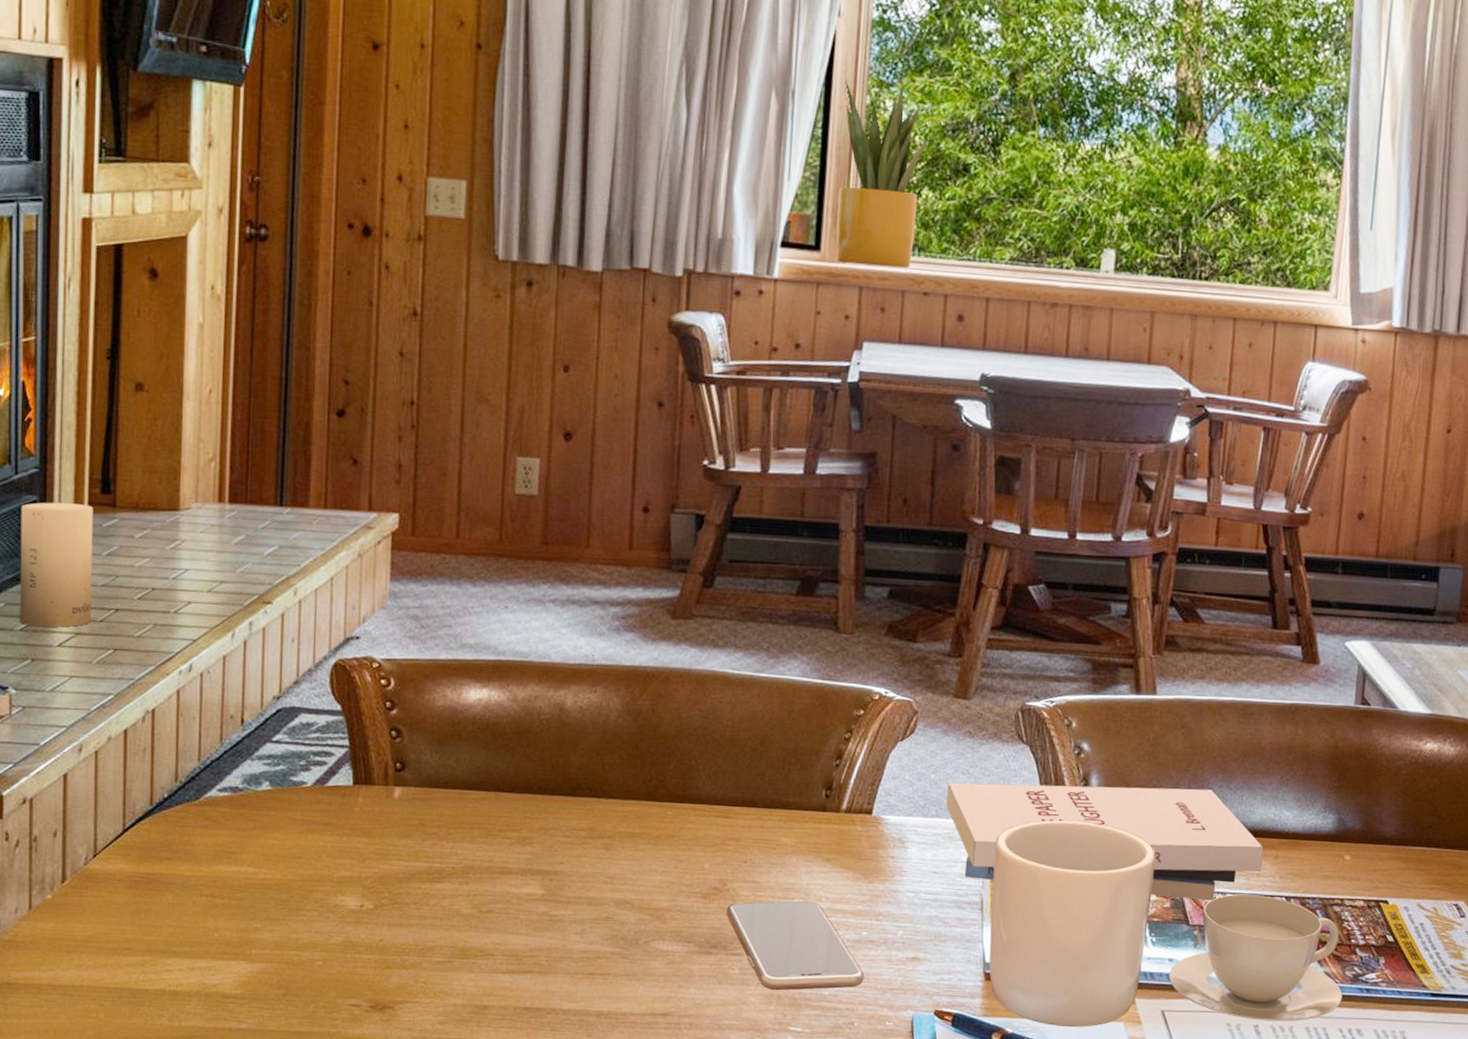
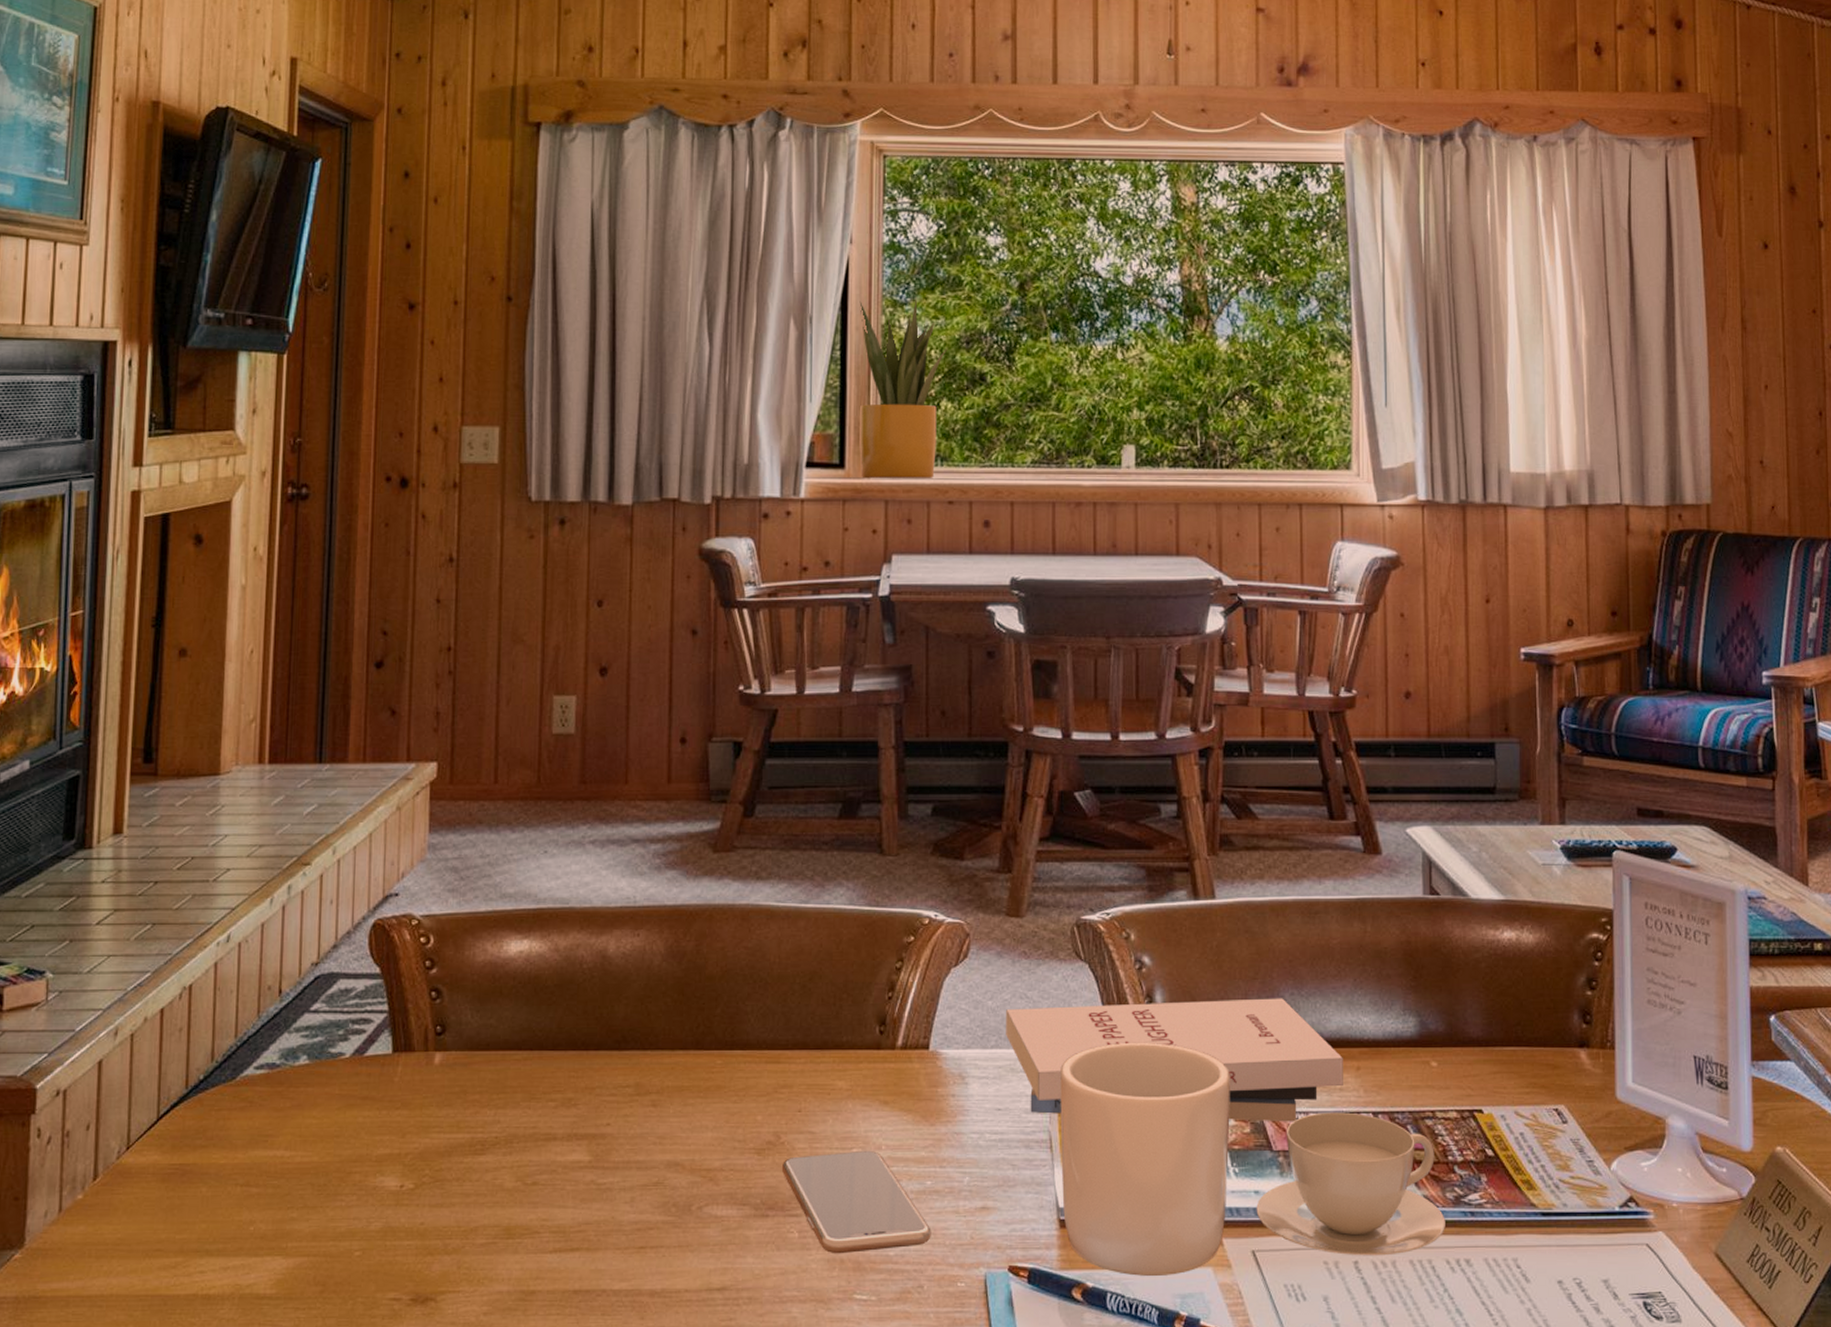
candle: present [19,502,94,628] -> none [59,775,135,906]

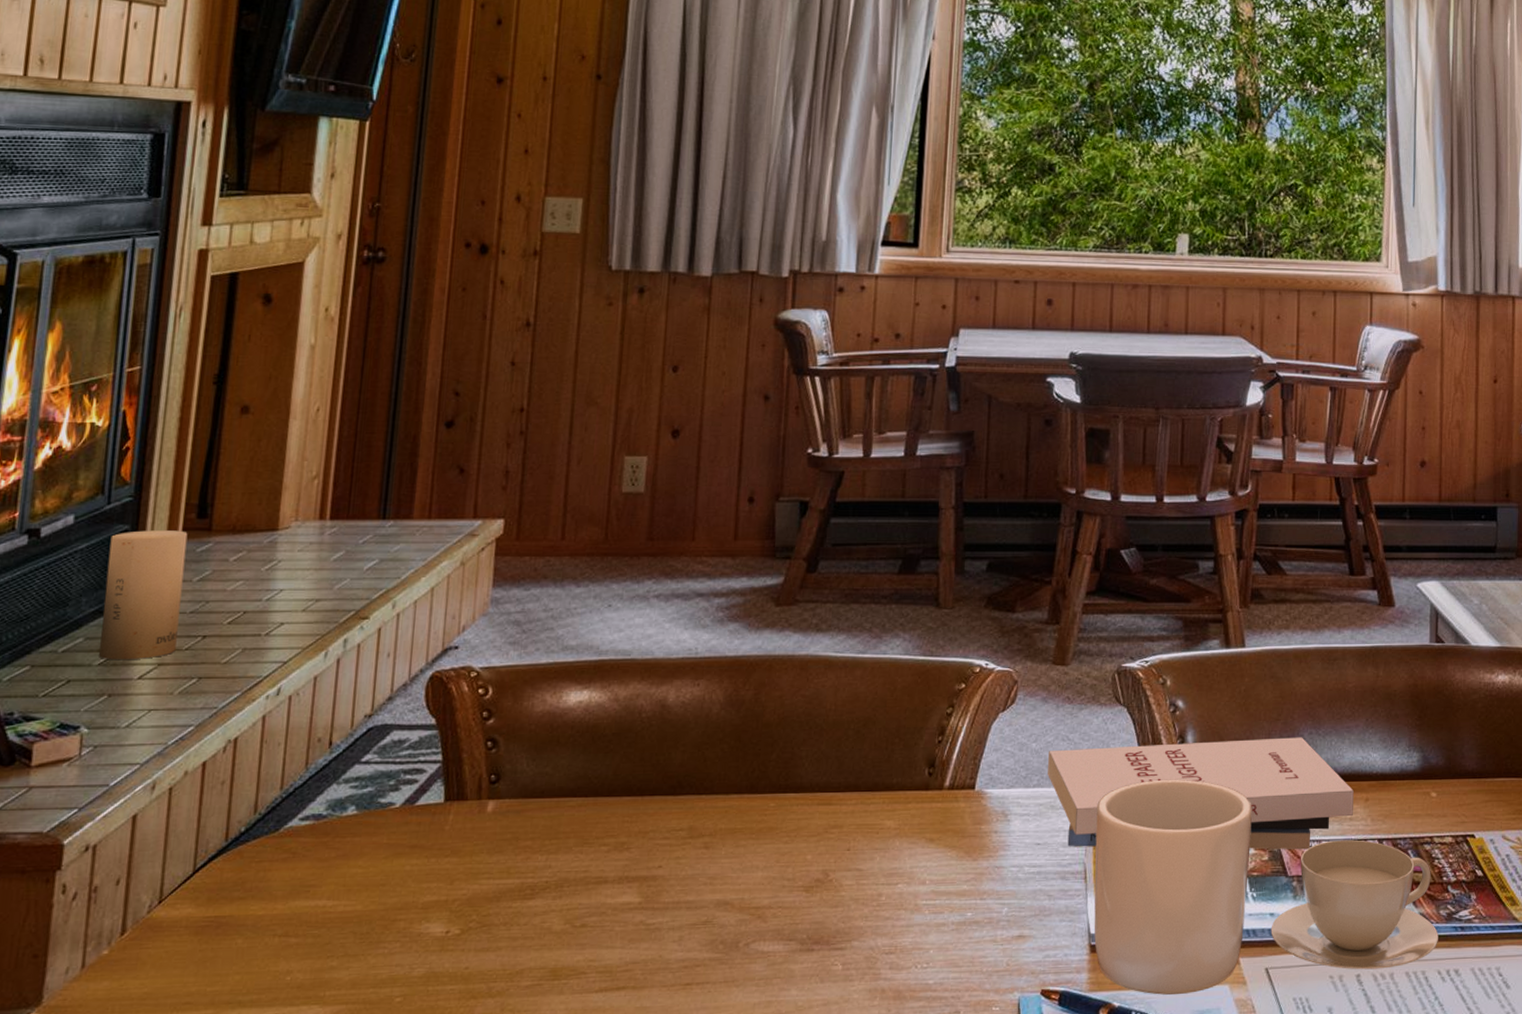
candle: none [59,775,135,906] -> present [99,530,188,661]
smartphone: present [781,1150,931,1254] -> none [828,885,970,985]
planter: present [859,296,948,479] -> none [933,91,1020,260]

